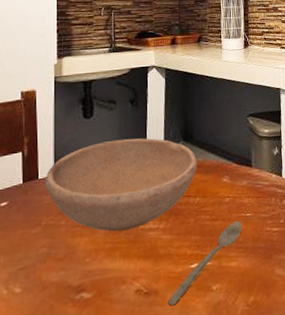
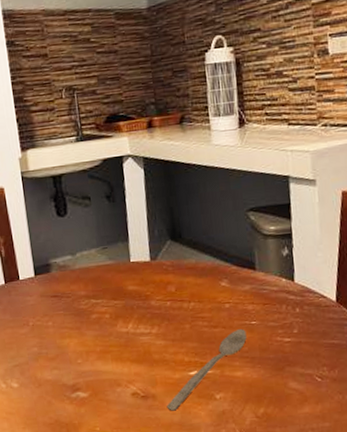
bowl: present [45,138,198,232] -> none [26,237,190,335]

